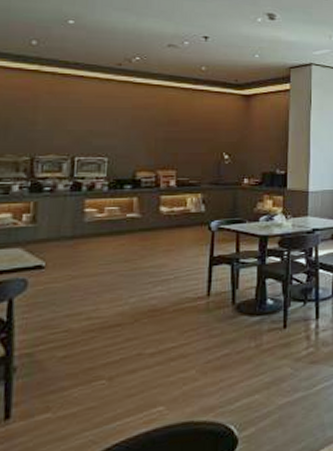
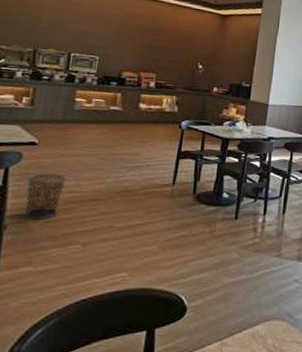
waste bin: none [35,299,83,357] -> present [24,173,67,219]

